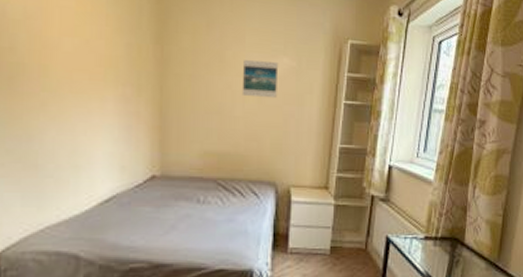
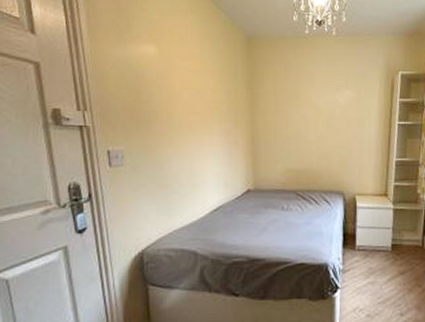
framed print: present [241,60,279,99] -> none [313,95,342,124]

